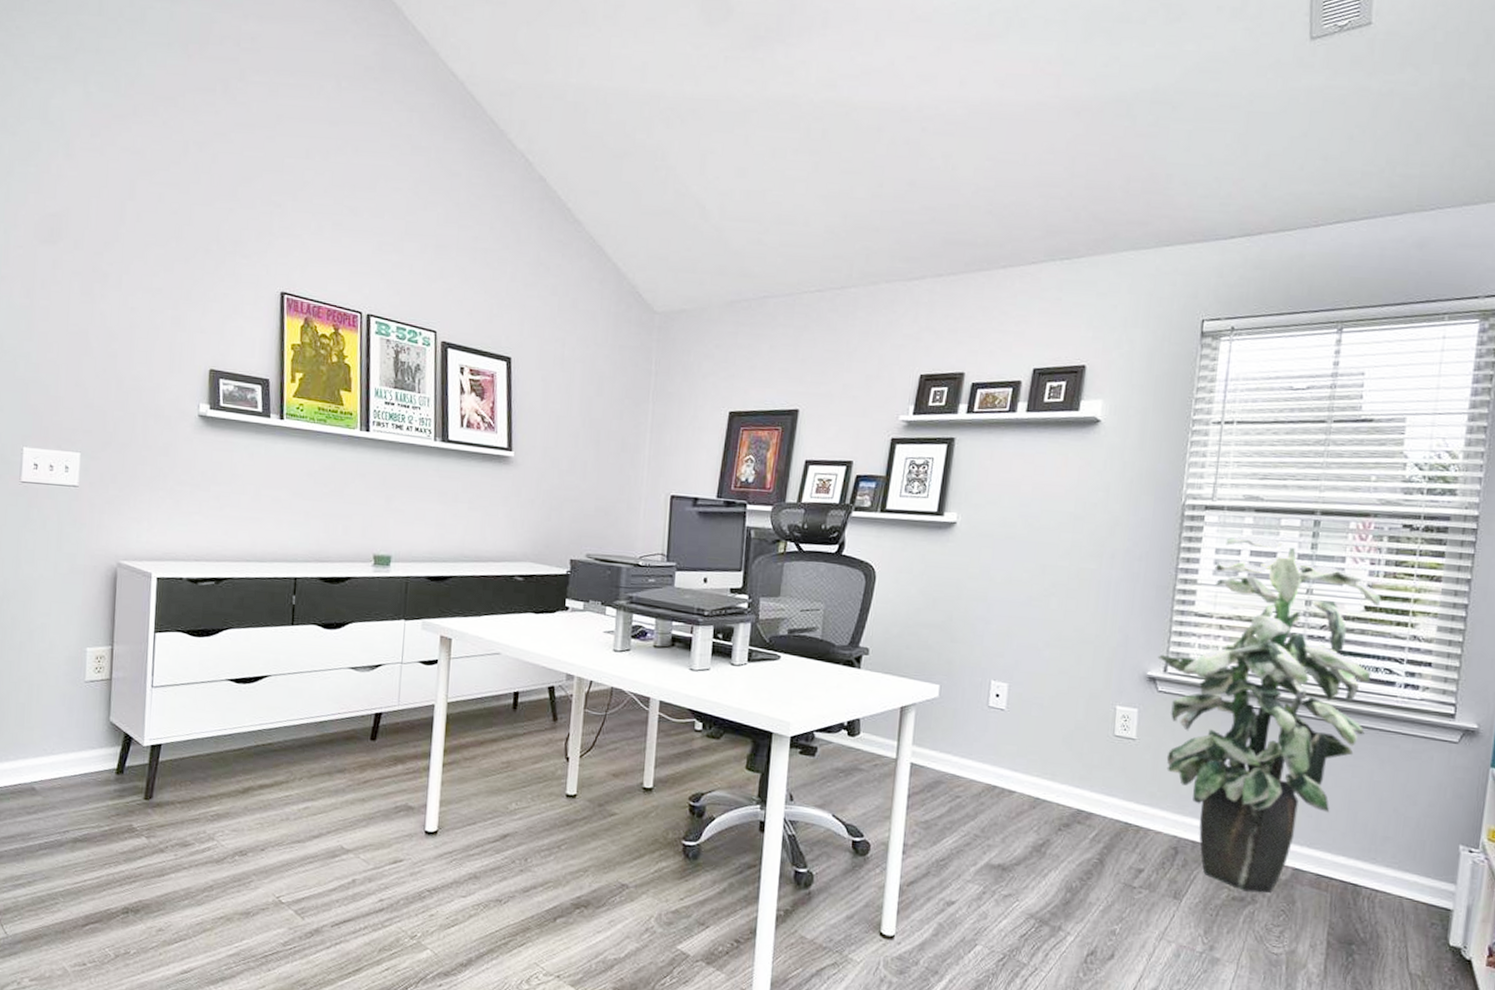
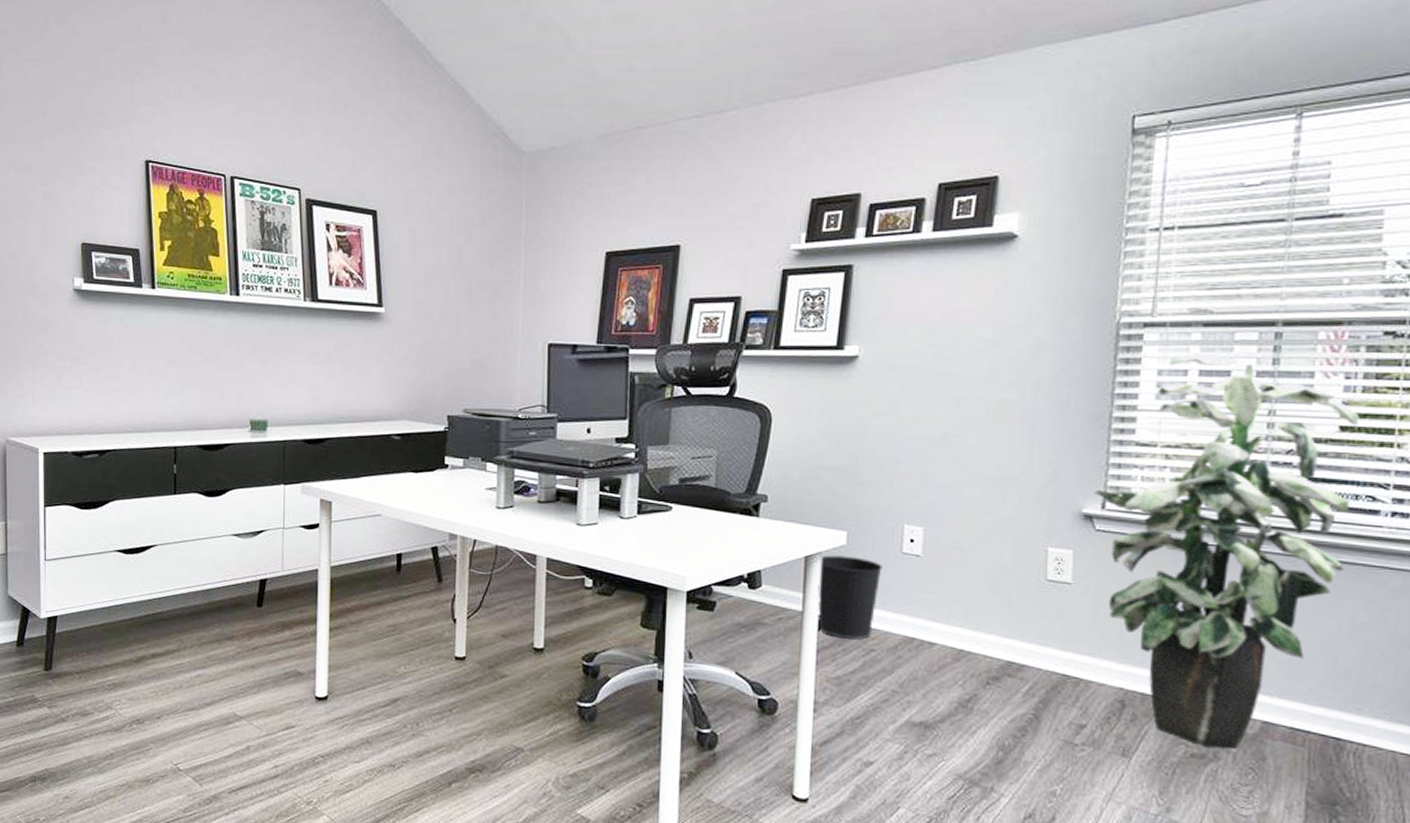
wastebasket: none [910,706,970,787] -> present [817,555,883,640]

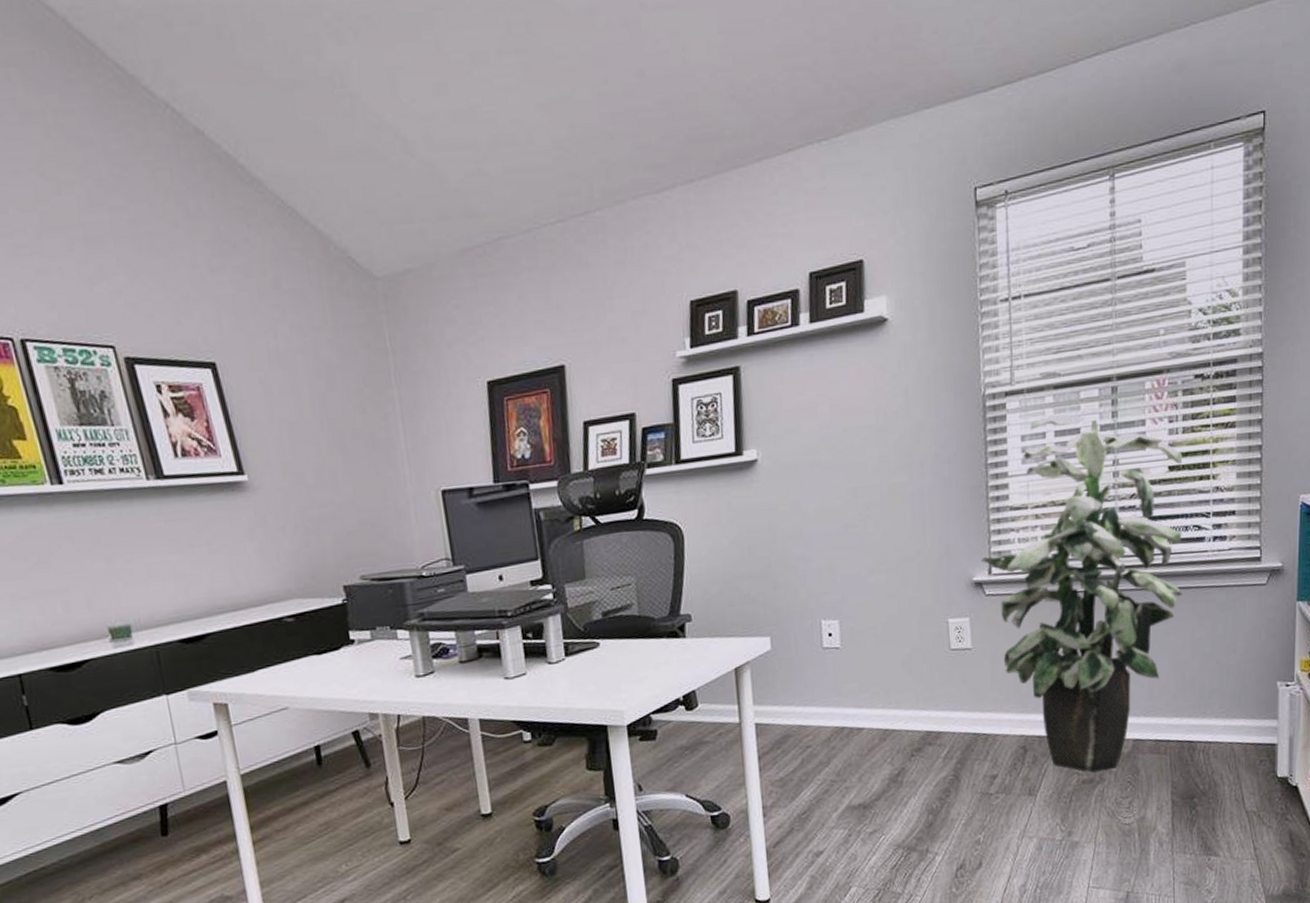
wastebasket: present [817,555,883,640] -> none [748,660,807,742]

